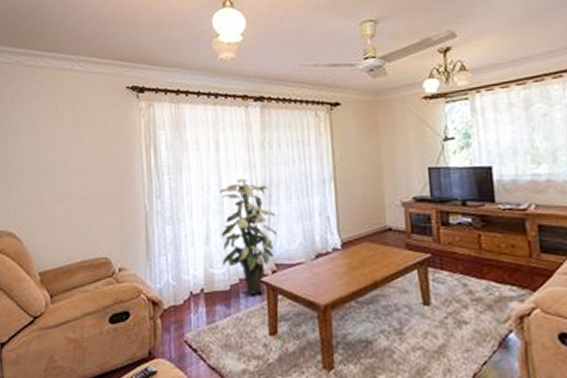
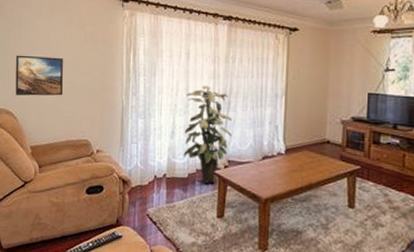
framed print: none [17,163,75,213] -> present [15,55,64,96]

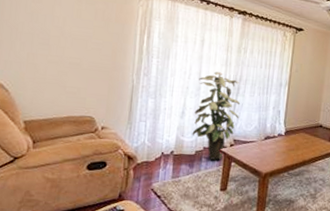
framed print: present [15,55,64,96] -> none [8,24,69,71]

